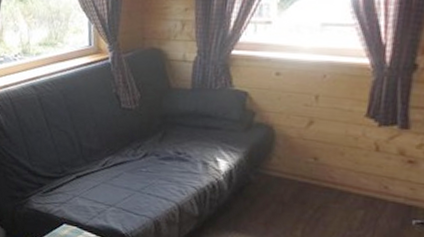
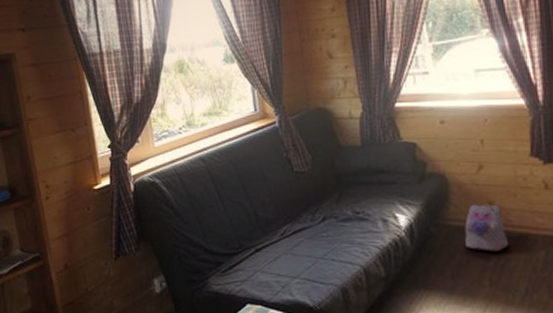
plush toy: none [283,157,328,206] -> present [465,204,509,252]

